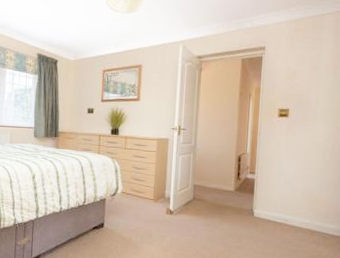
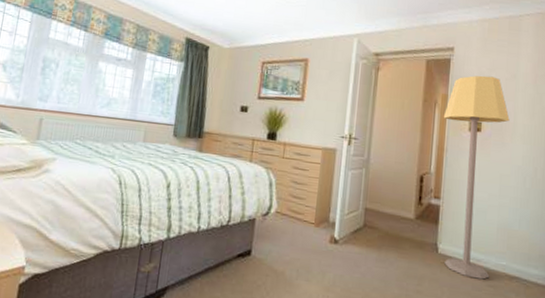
lamp: none [256,69,313,235] -> present [443,75,510,280]

